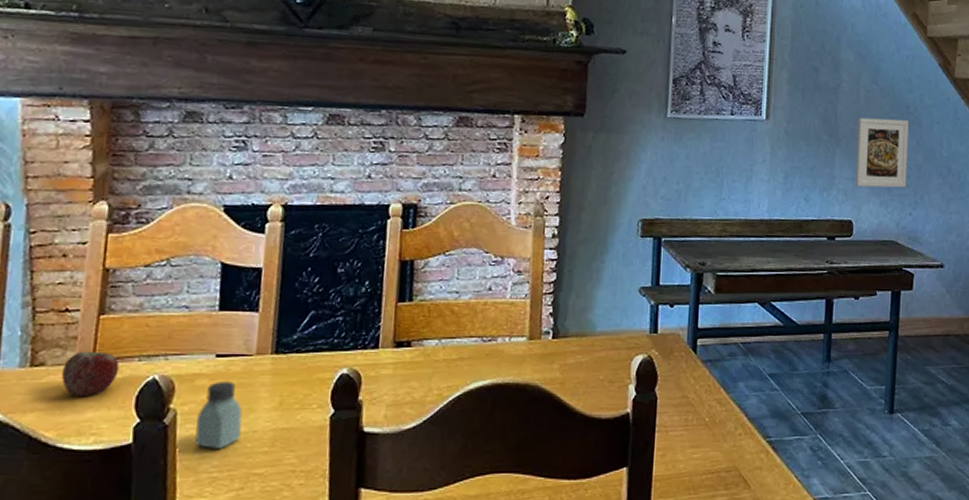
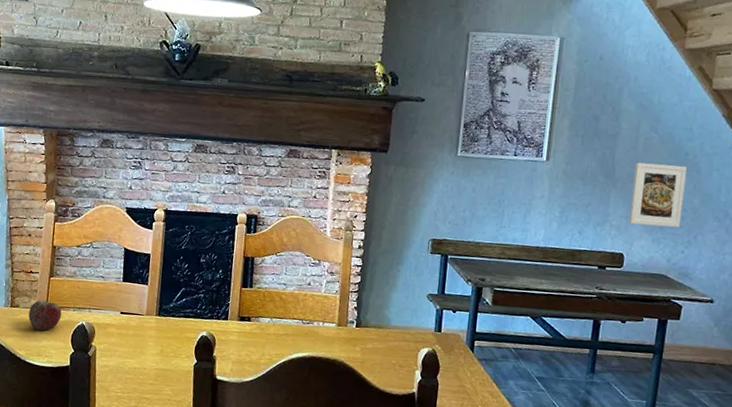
saltshaker: present [194,382,243,449] -> none [107,331,137,377]

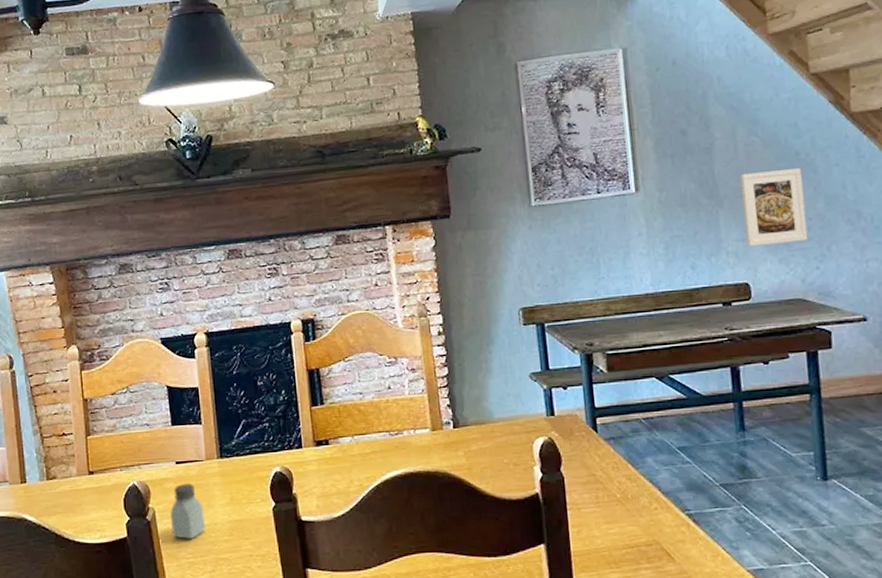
apple: present [28,300,62,331] -> none [69,465,108,502]
saltshaker: none [107,331,137,377] -> present [170,483,206,539]

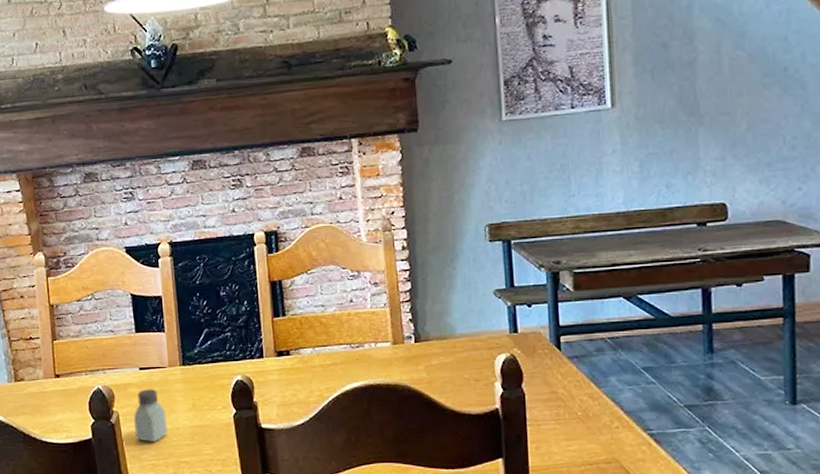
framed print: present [740,167,808,247] -> none [723,84,792,167]

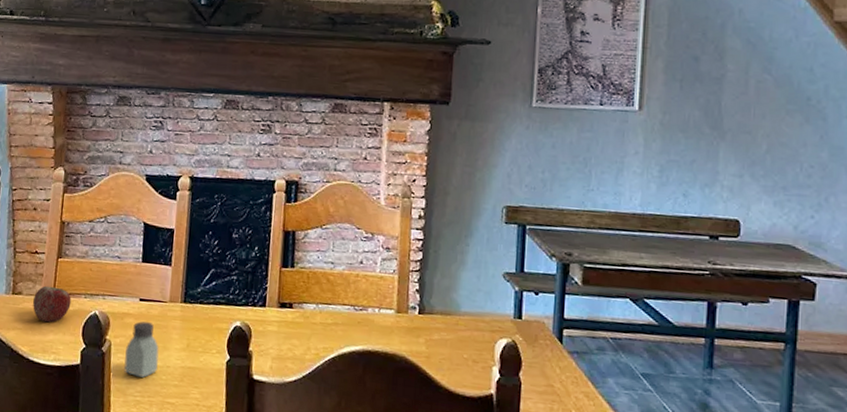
apple: none [36,368,74,404] -> present [33,285,72,323]

